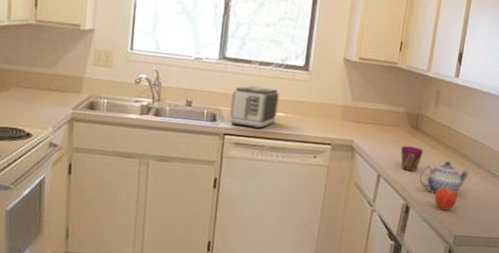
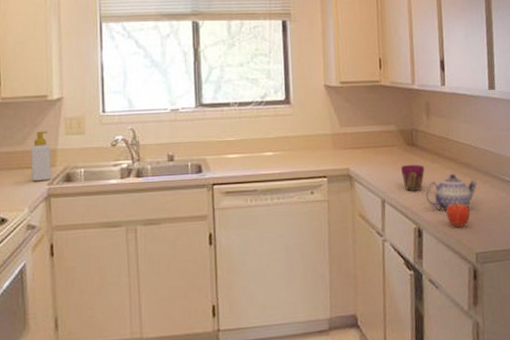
soap bottle: none [57,58,79,105] -> present [31,131,51,181]
toaster: present [229,85,280,129] -> none [214,127,265,173]

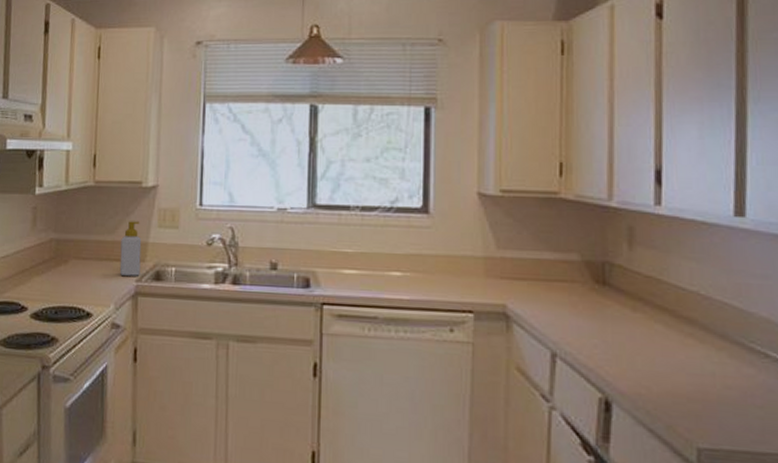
cup: present [401,164,425,191] -> none [584,309,621,347]
teapot: present [426,173,477,211] -> none [621,329,705,382]
fruit: present [445,202,471,227] -> none [651,371,692,408]

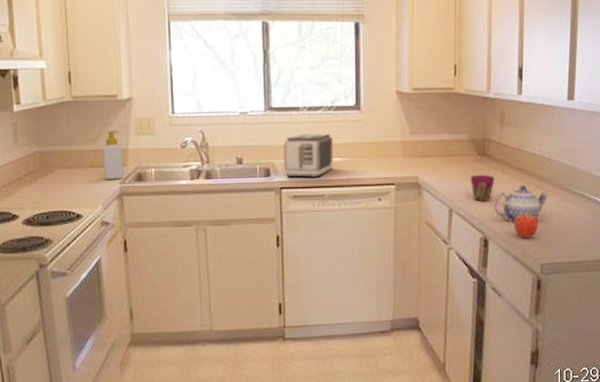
toaster: none [327,237,393,294] -> present [283,132,334,178]
cup: none [584,309,621,347] -> present [471,174,495,201]
teapot: none [621,329,705,382] -> present [494,185,547,222]
fruit: none [651,371,692,408] -> present [513,214,539,238]

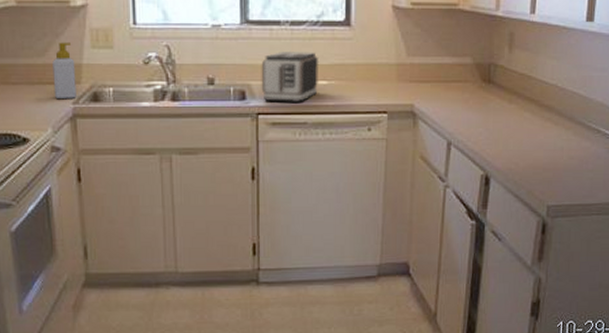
cup: present [471,174,495,201] -> none [473,103,501,134]
teapot: present [494,185,547,222] -> none [498,116,558,159]
fruit: present [513,214,539,238] -> none [519,149,547,177]

